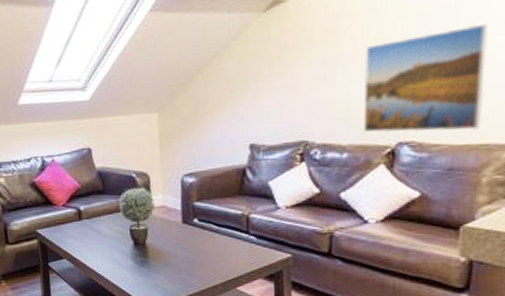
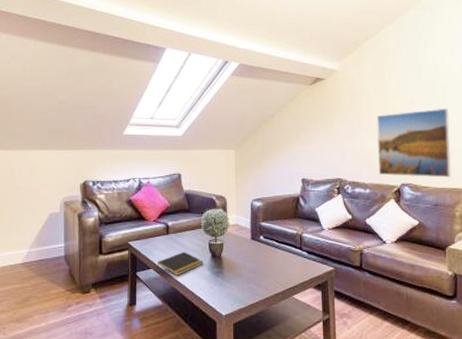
notepad: none [70,239,124,266] -> present [157,251,203,276]

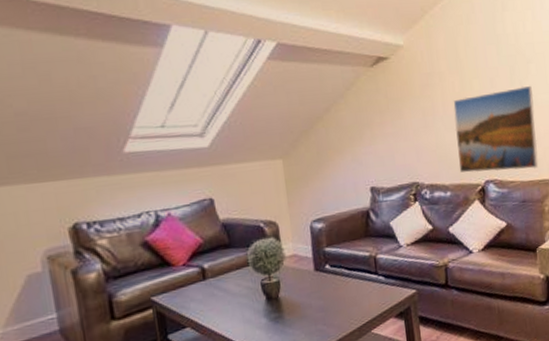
notepad: present [157,251,203,276] -> none [195,298,257,331]

